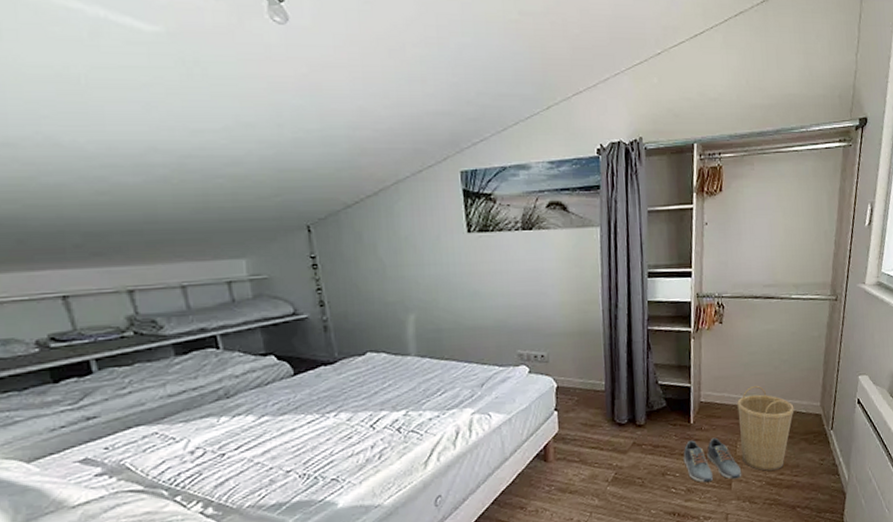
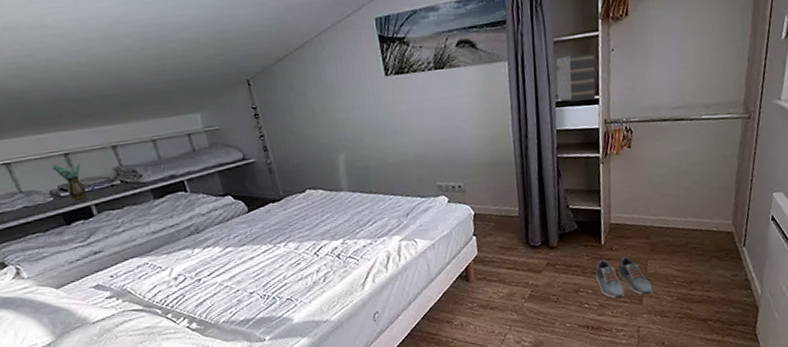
vase: none [43,308,87,354] -> present [52,163,87,201]
decorative box: none [649,225,689,273] -> present [555,53,596,102]
basket: present [737,386,794,472] -> none [647,206,705,288]

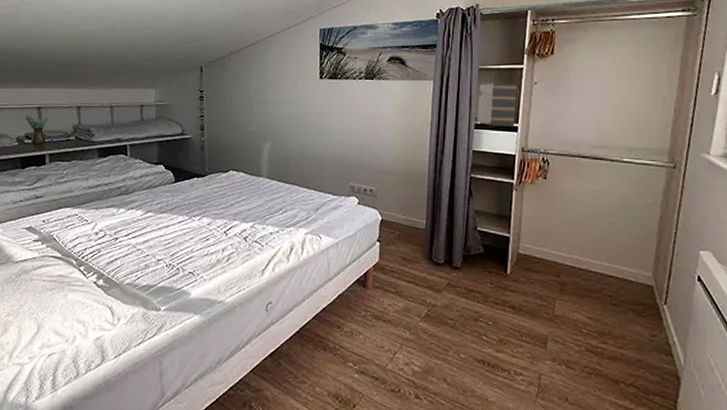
shoe: present [595,256,653,299] -> none [497,290,559,339]

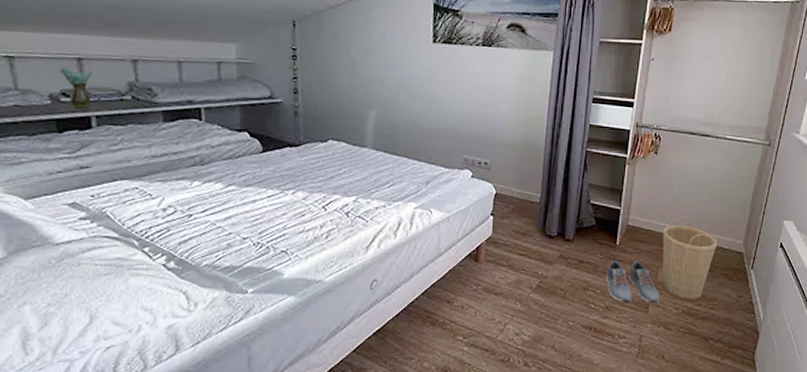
decorative box: present [478,83,517,127] -> none [596,57,635,102]
shoe: none [497,290,559,339] -> present [605,260,660,304]
basket: none [558,246,622,338] -> present [662,217,718,301]

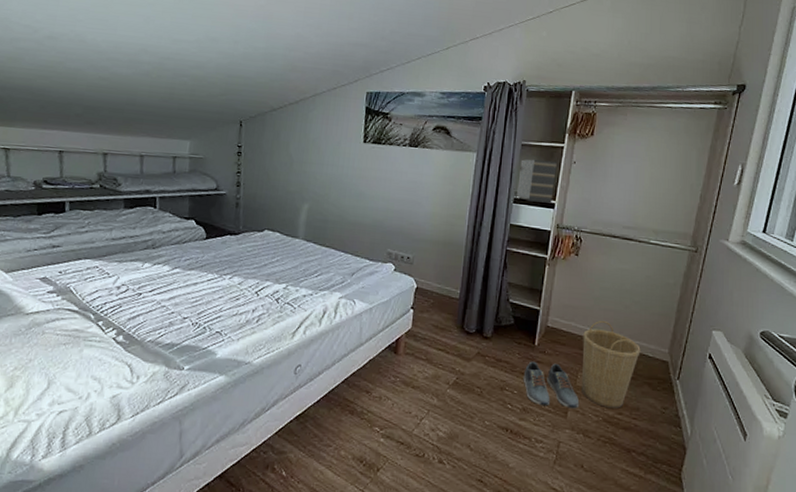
vase: present [60,67,92,109] -> none [44,158,70,195]
decorative box: none [596,57,635,102] -> present [517,159,557,203]

